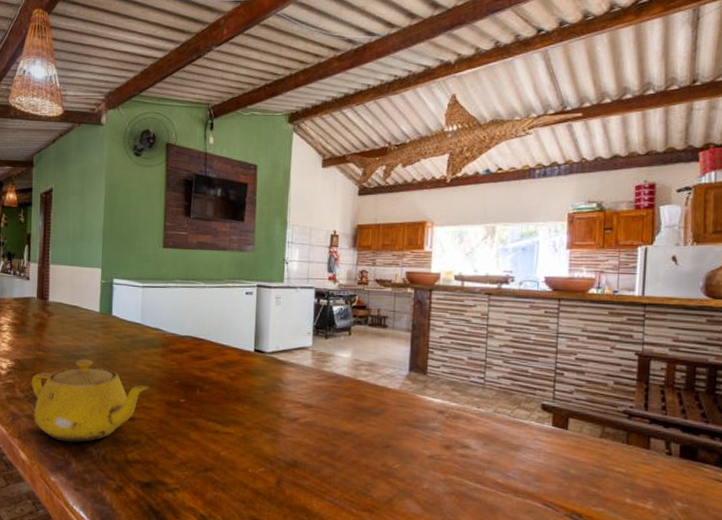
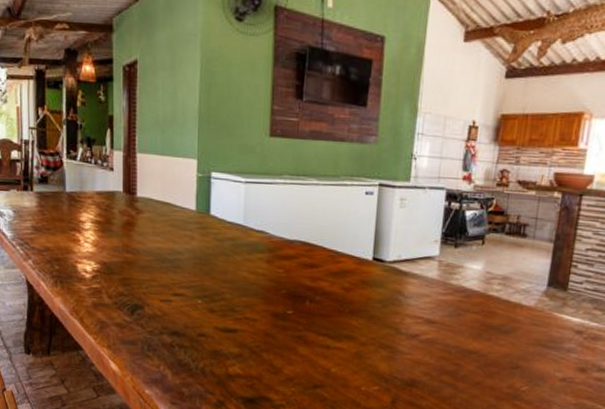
teapot: present [31,359,149,443] -> none [120,263,253,354]

